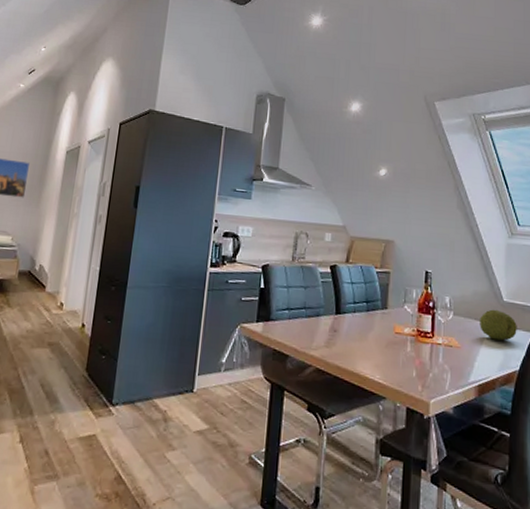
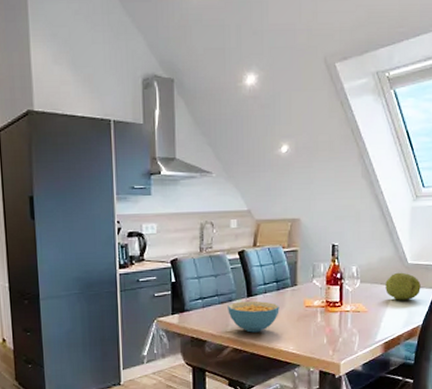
cereal bowl: none [314,317,368,354] -> present [228,300,279,333]

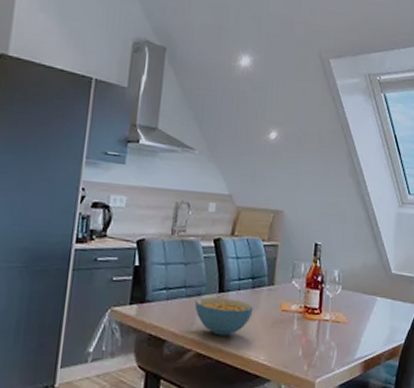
fruit: present [385,272,421,300] -> none [367,282,404,314]

